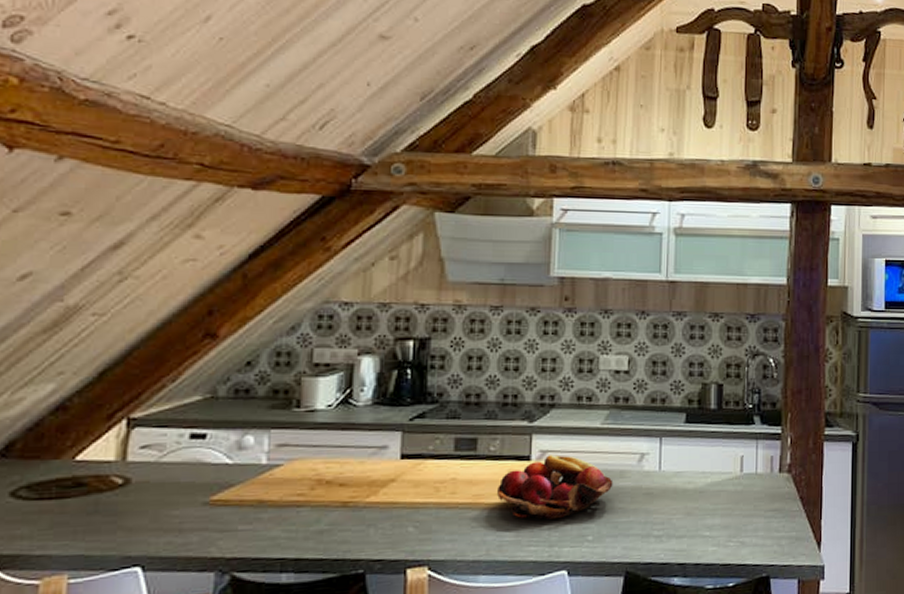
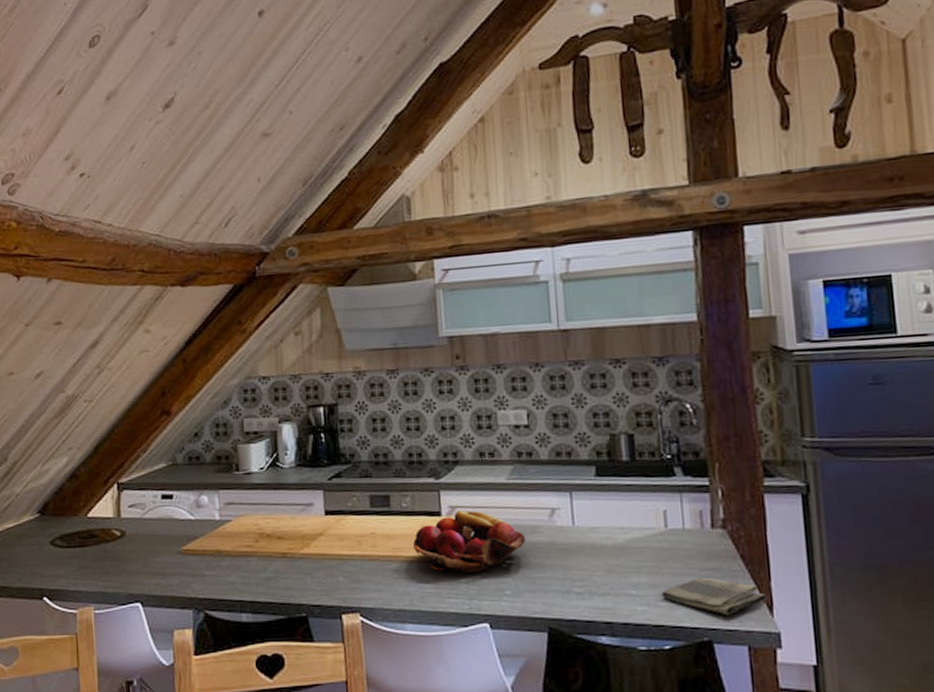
dish towel: none [731,517,817,553] -> present [661,577,768,616]

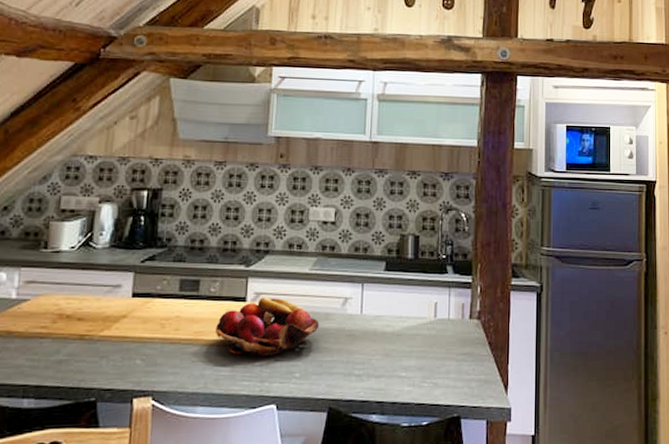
dish towel: present [661,577,768,616] -> none [425,361,505,395]

